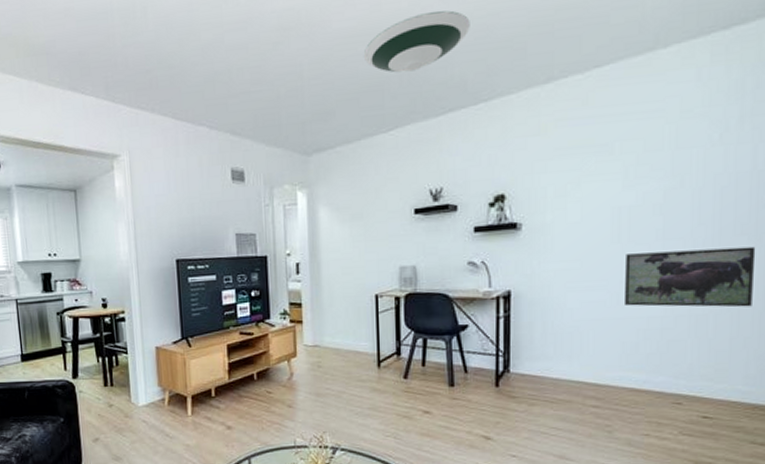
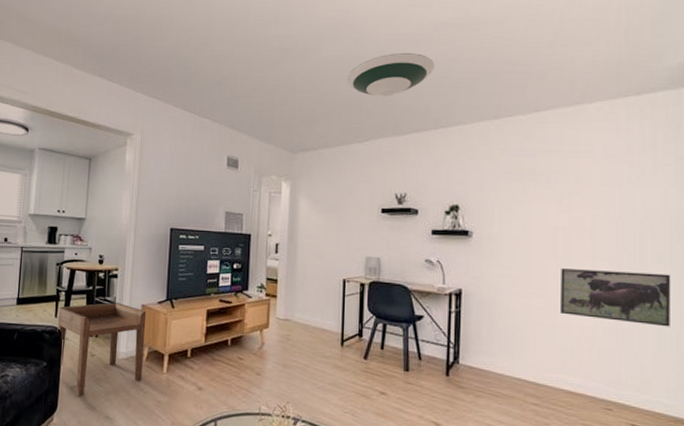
side table: none [67,347,167,448] -> present [57,302,147,396]

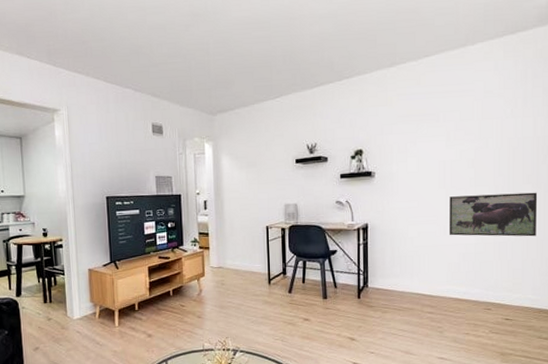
side table: present [57,302,147,396] -> none [11,270,98,356]
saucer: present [347,52,435,96] -> none [257,8,335,54]

